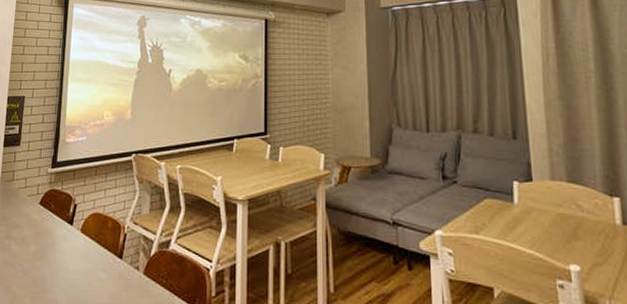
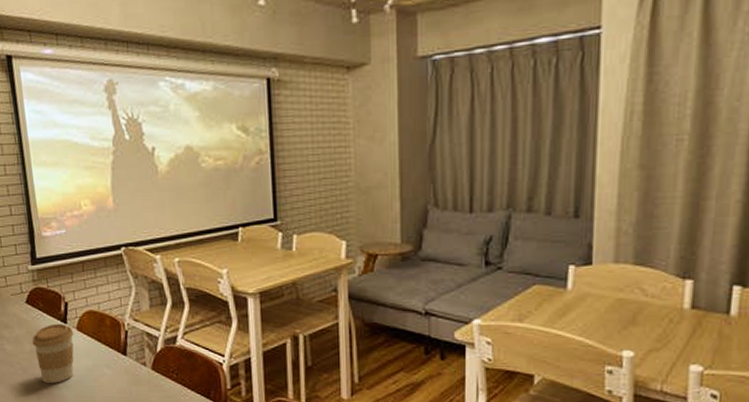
coffee cup: none [37,225,78,288] -> present [32,323,74,384]

